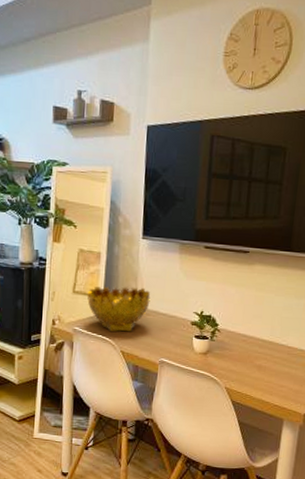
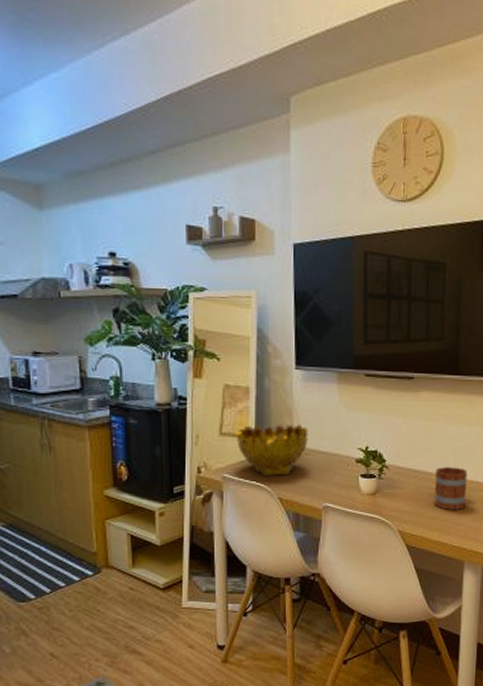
mug: none [260,334,293,373] -> present [434,467,468,510]

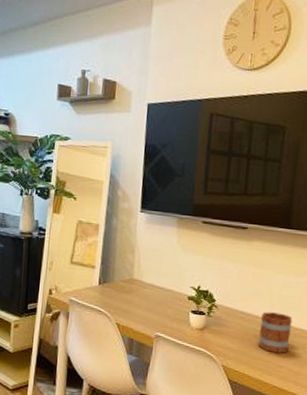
decorative bowl: present [237,424,309,476] -> none [84,258,148,304]

